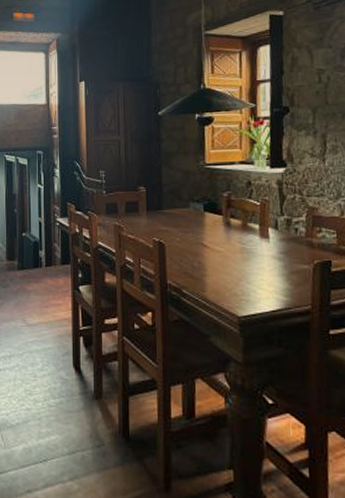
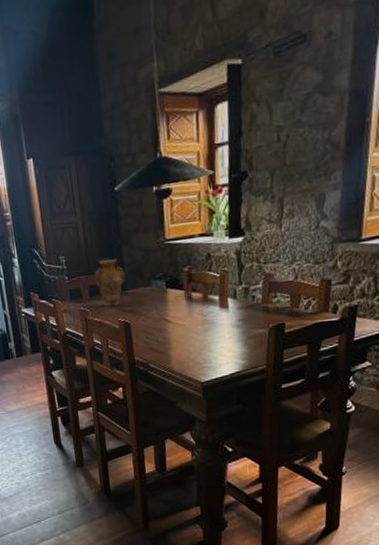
vase: none [132,177,163,225] -> present [94,259,126,307]

